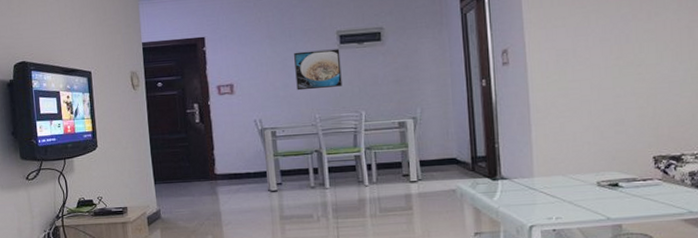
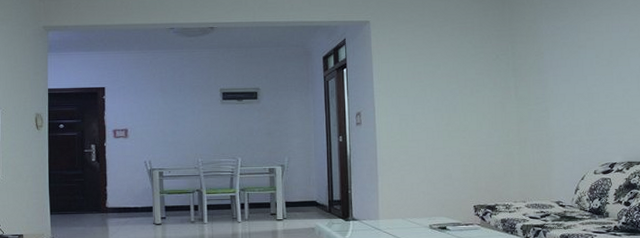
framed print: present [294,48,342,91] -> none [183,104,223,138]

